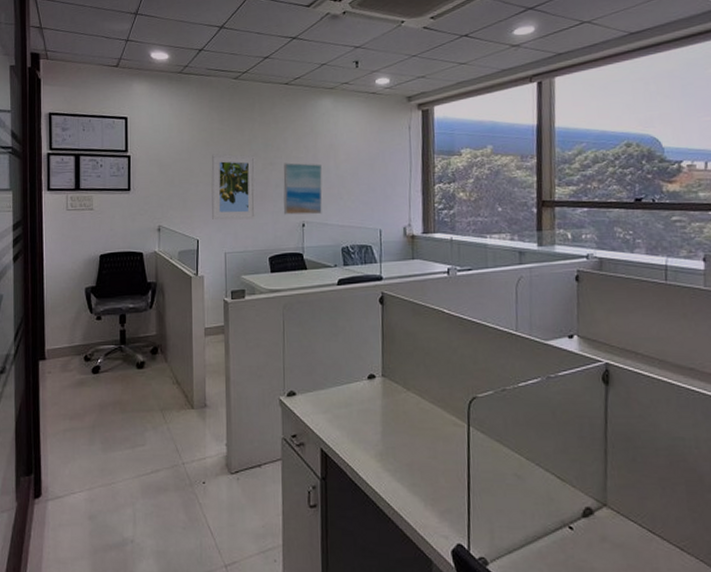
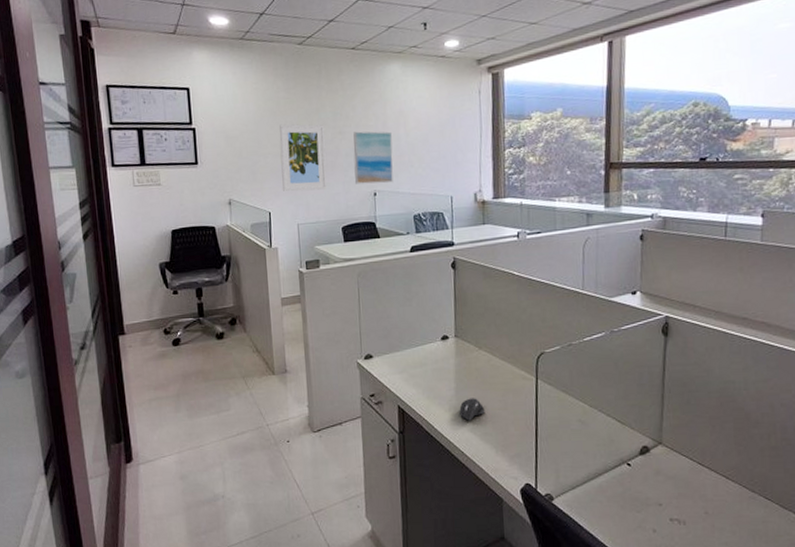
computer mouse: none [386,444,414,469] -> present [459,398,486,421]

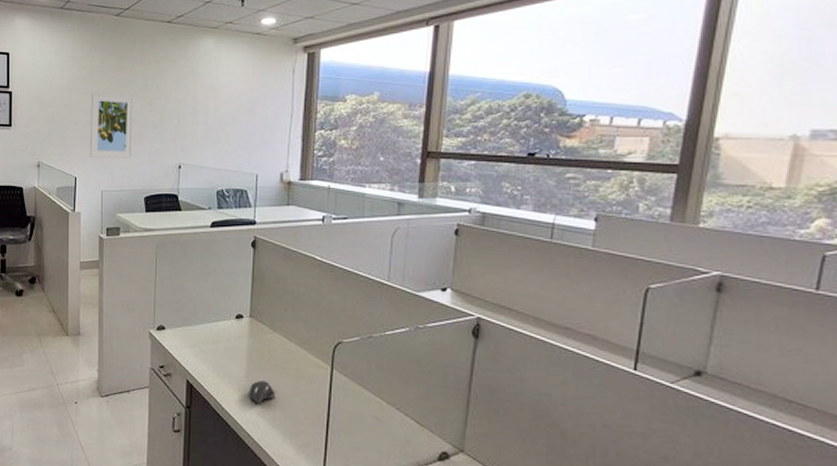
wall art: present [353,131,394,184] -> none [161,103,202,157]

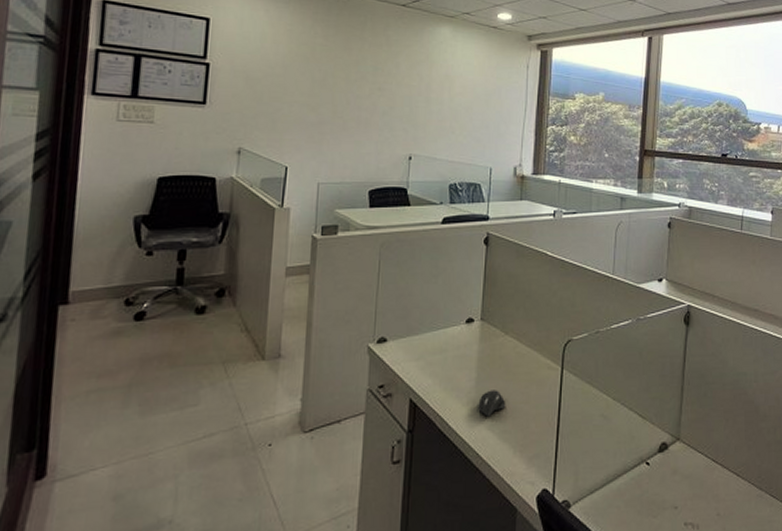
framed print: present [90,92,135,159] -> none [306,72,363,148]

